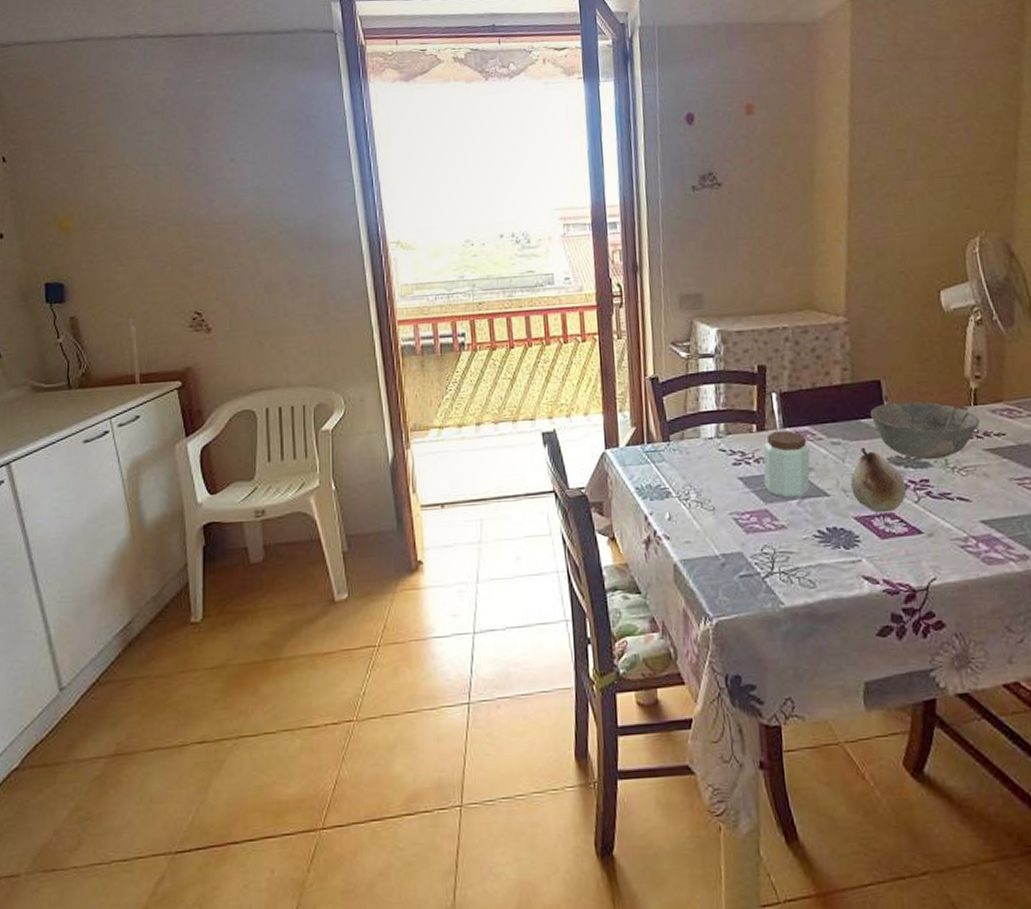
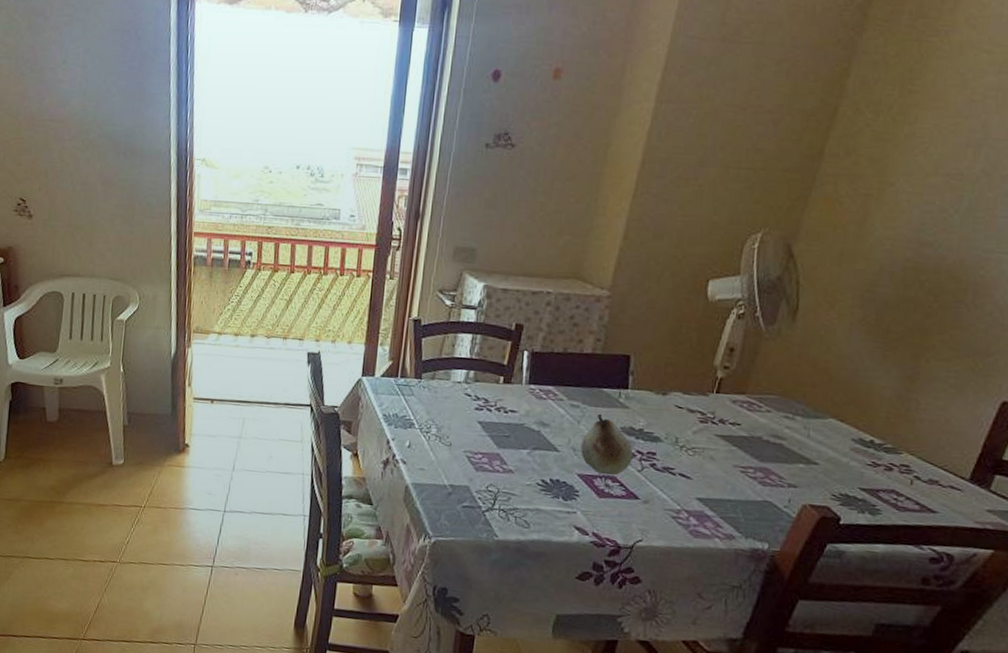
peanut butter: present [763,430,810,498] -> none [500,386,549,448]
bowl: present [870,401,980,460] -> none [614,377,719,436]

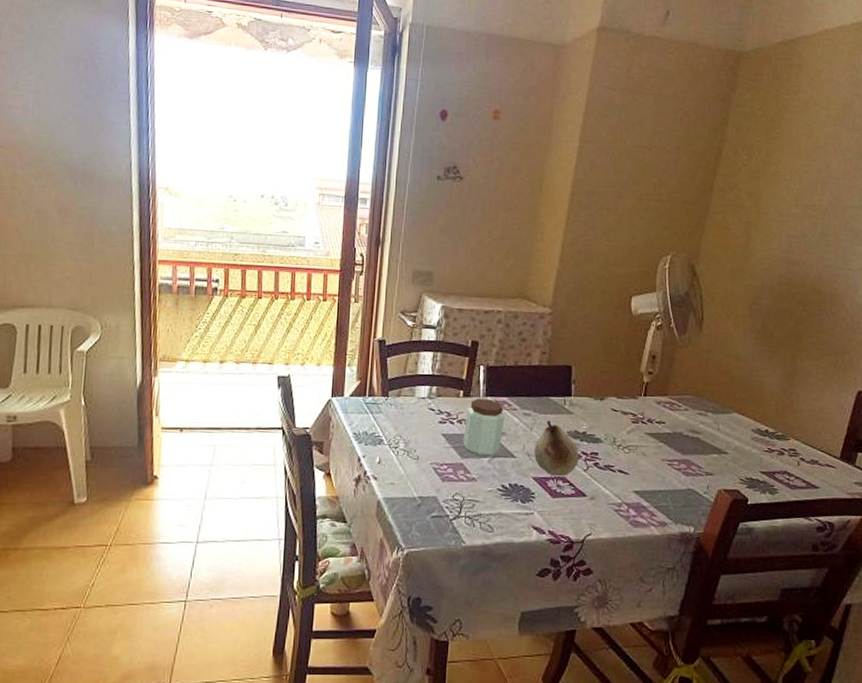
peanut butter: none [500,386,549,448] -> present [462,399,505,456]

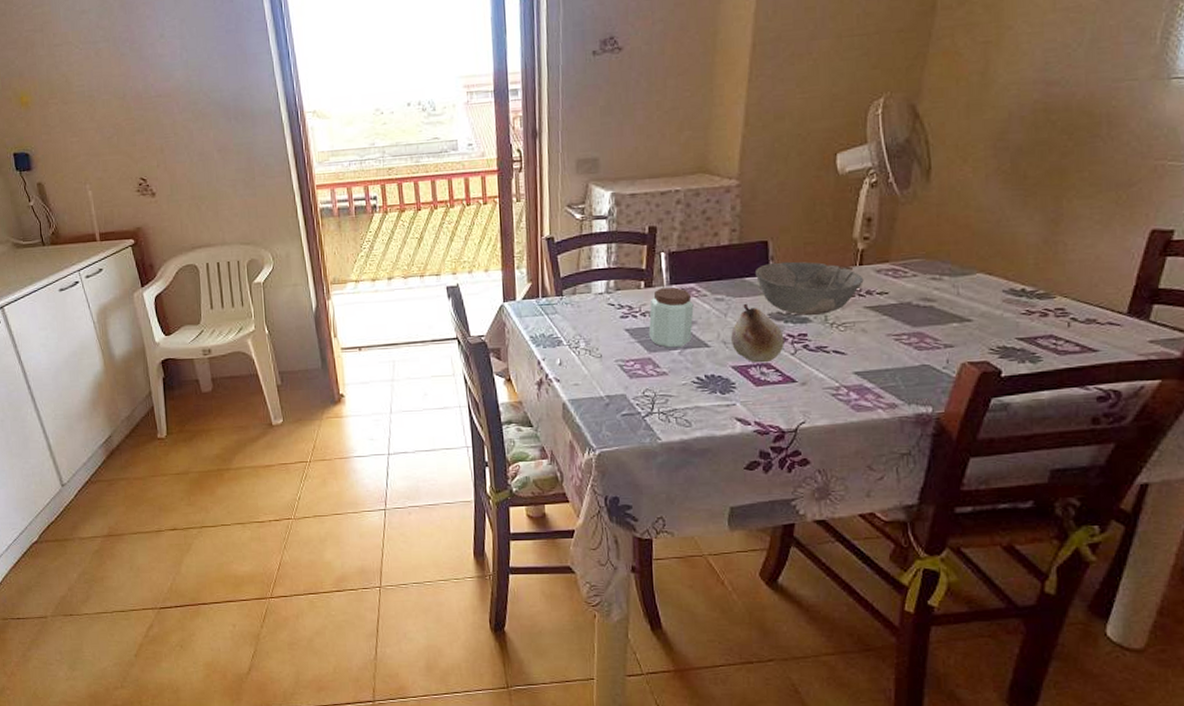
bowl: none [560,385,646,437] -> present [756,261,864,316]

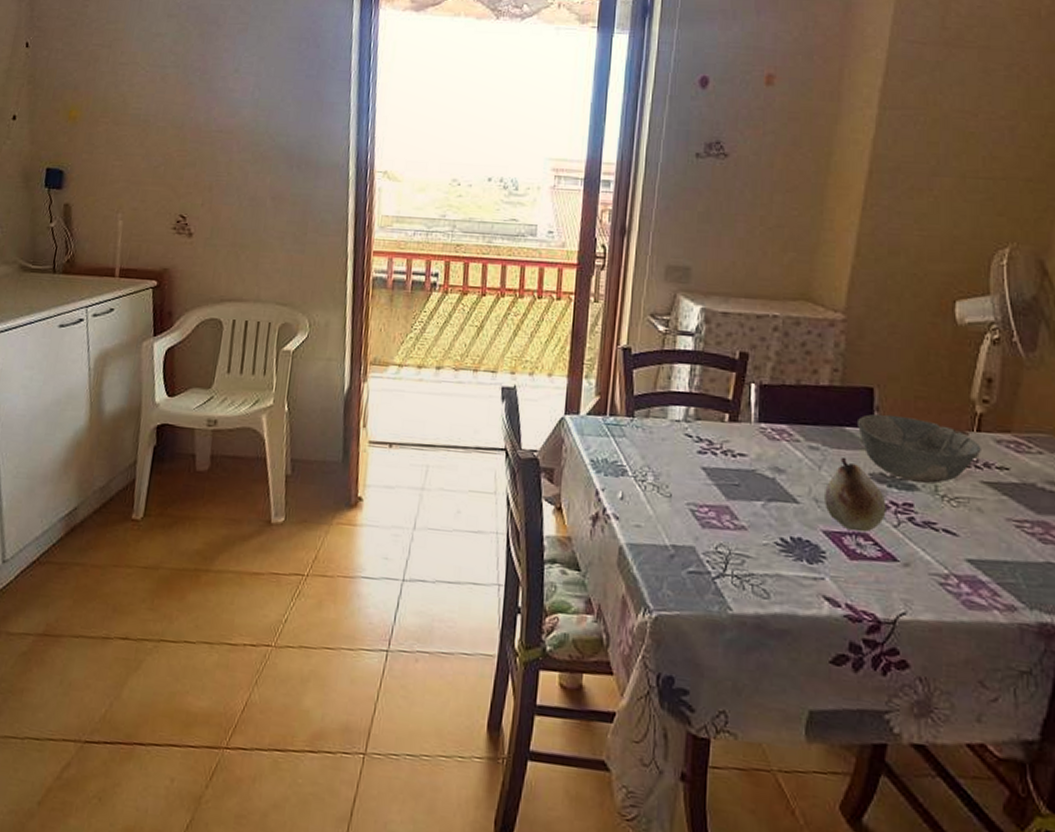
peanut butter: present [648,287,694,348] -> none [728,425,784,499]

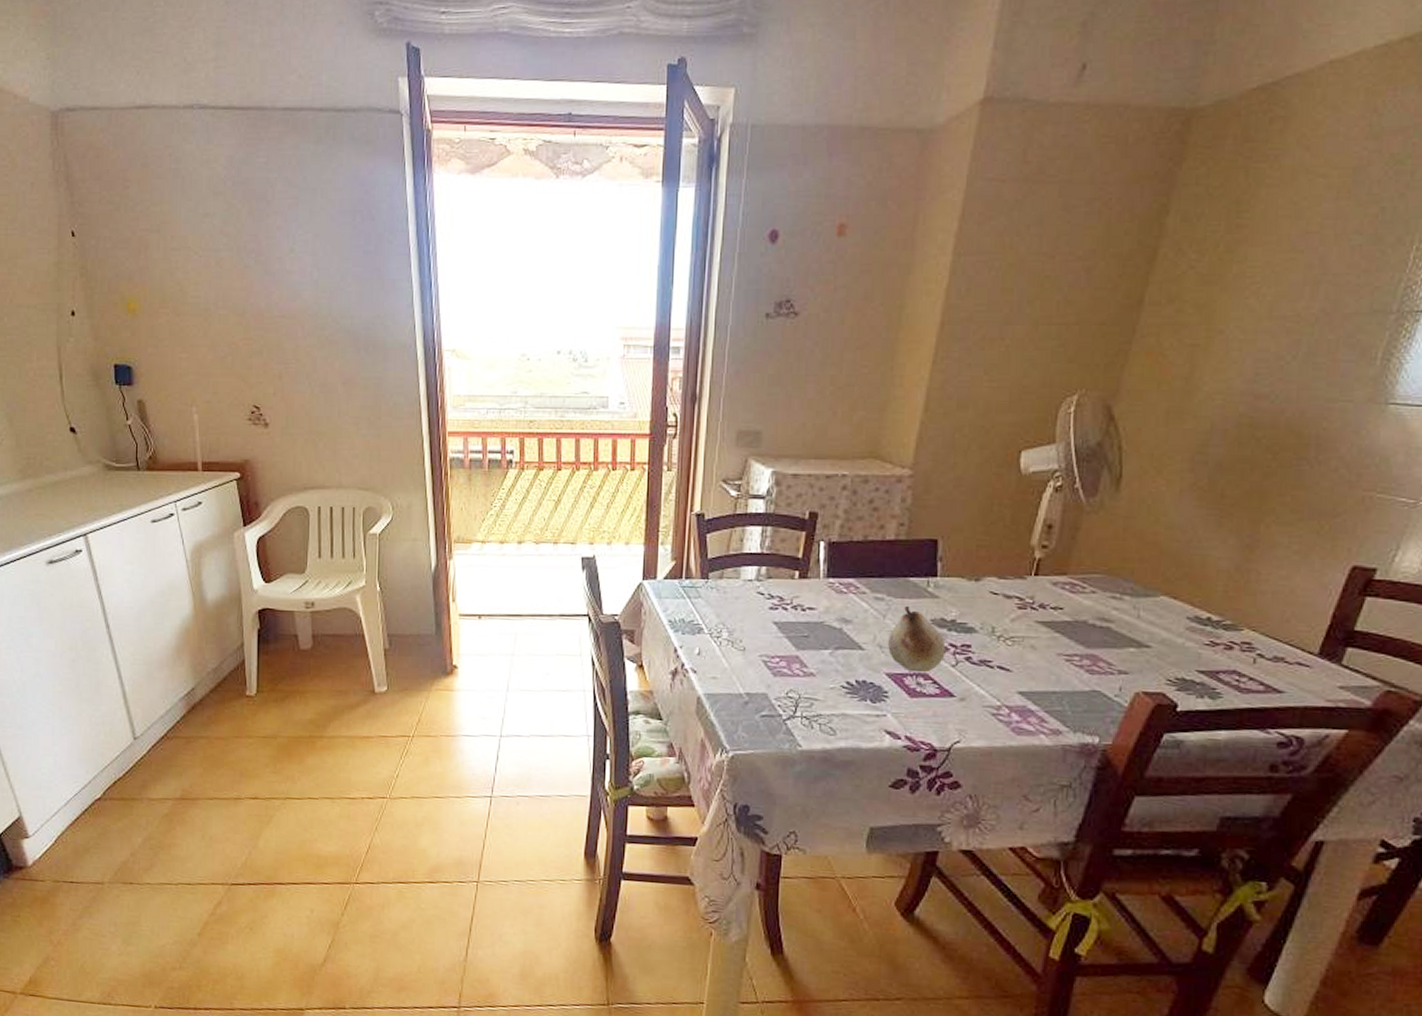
bowl: present [858,413,981,484] -> none [921,563,1038,626]

